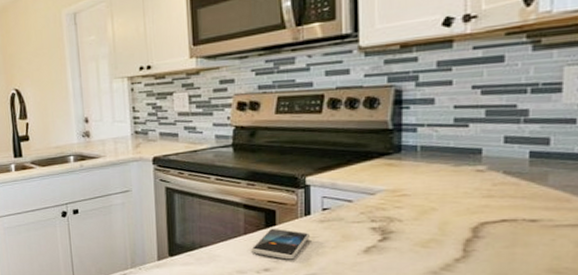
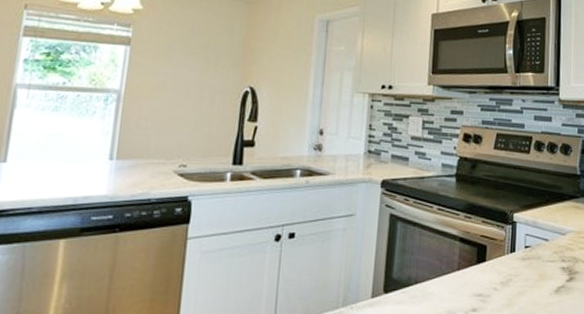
smartphone: present [251,228,310,260] -> none [462,264,513,299]

